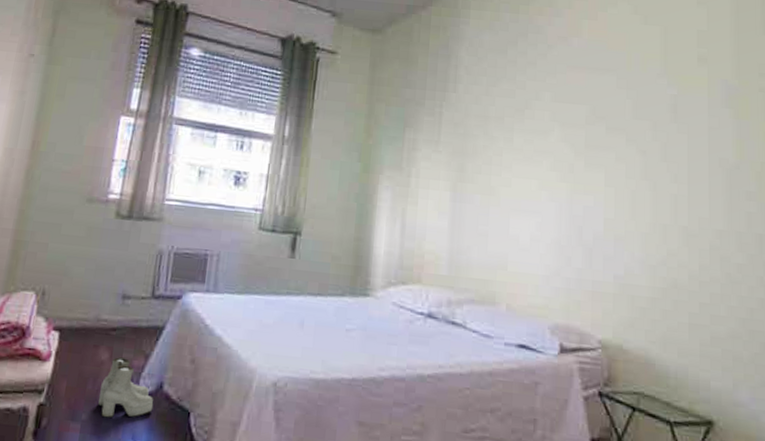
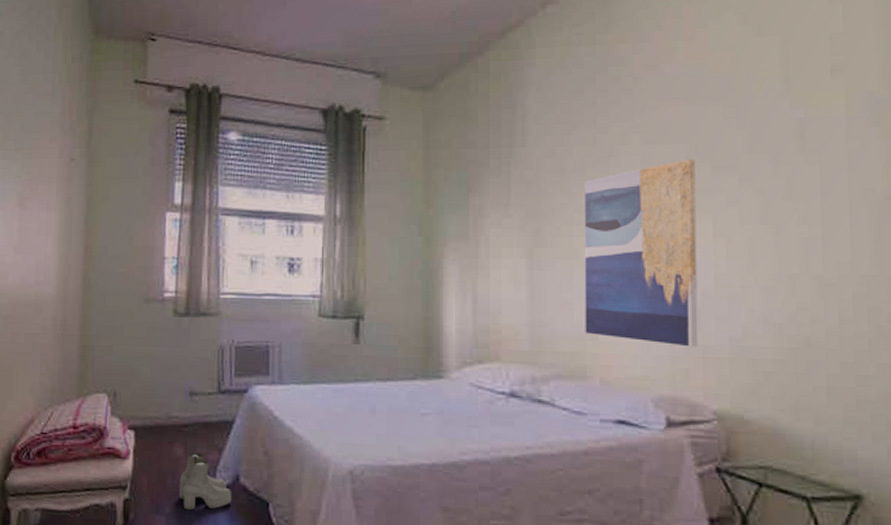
wall art: none [496,118,593,282] -> present [584,158,699,347]

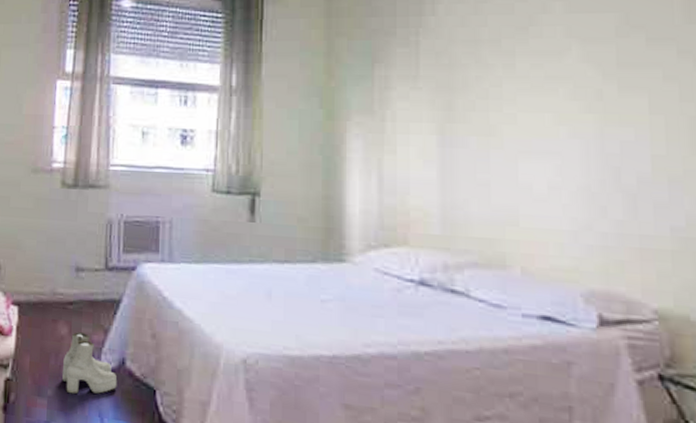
wall art: present [584,158,699,347] -> none [501,28,635,237]

